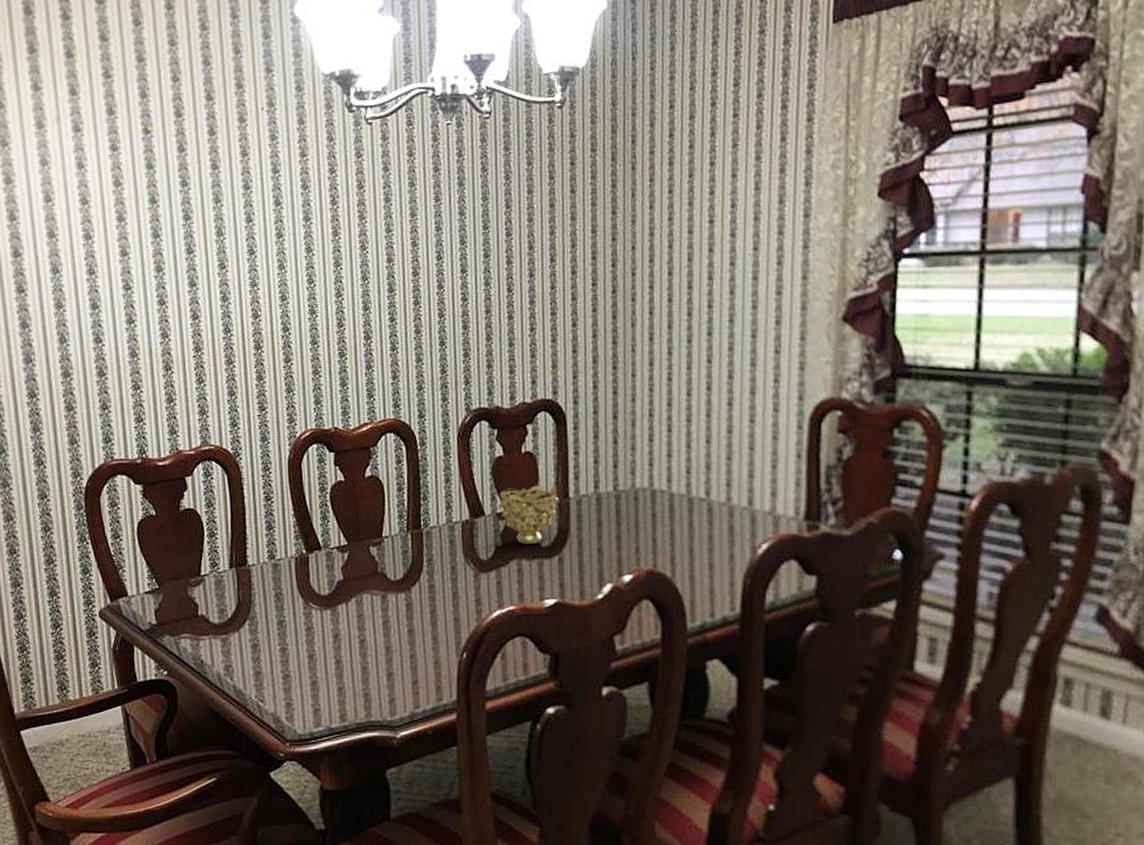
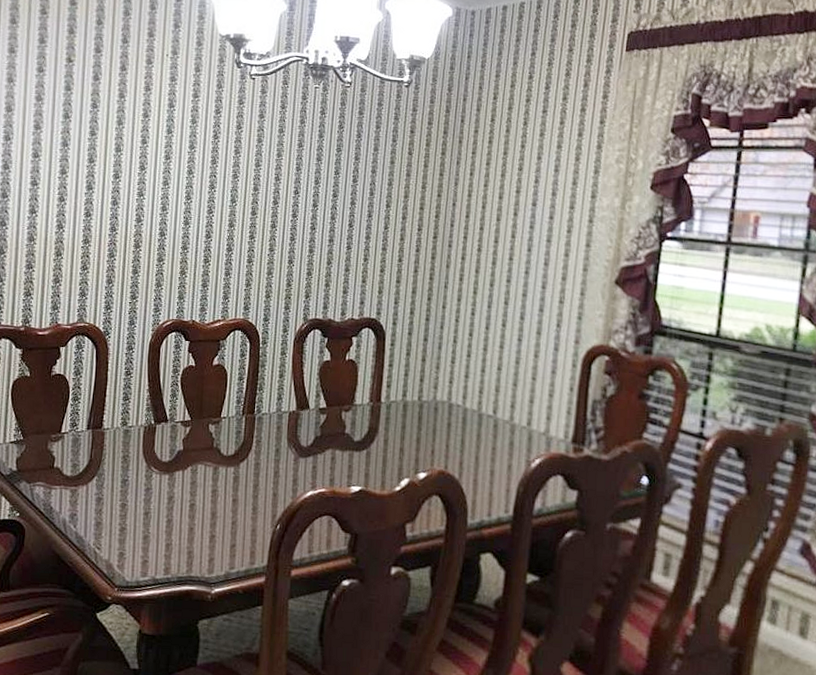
decorative bowl: present [497,485,559,544] -> none [320,387,372,438]

